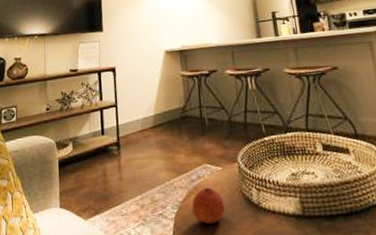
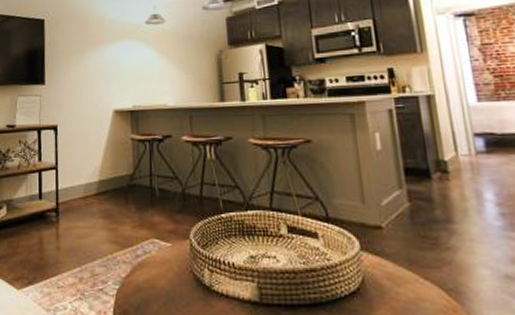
fruit: present [192,187,225,224] -> none [136,264,172,304]

